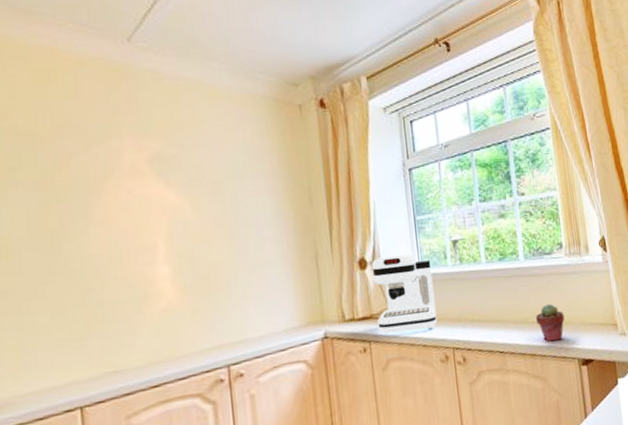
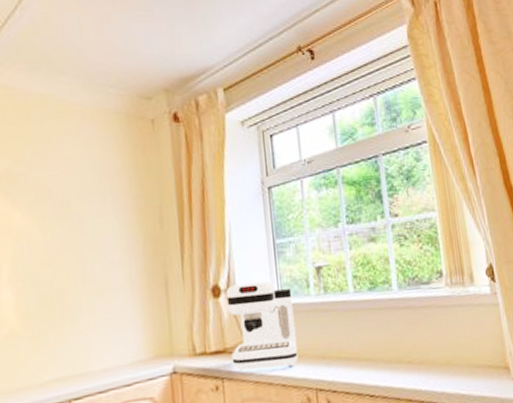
potted succulent: present [535,303,565,342] -> none [411,340,446,386]

